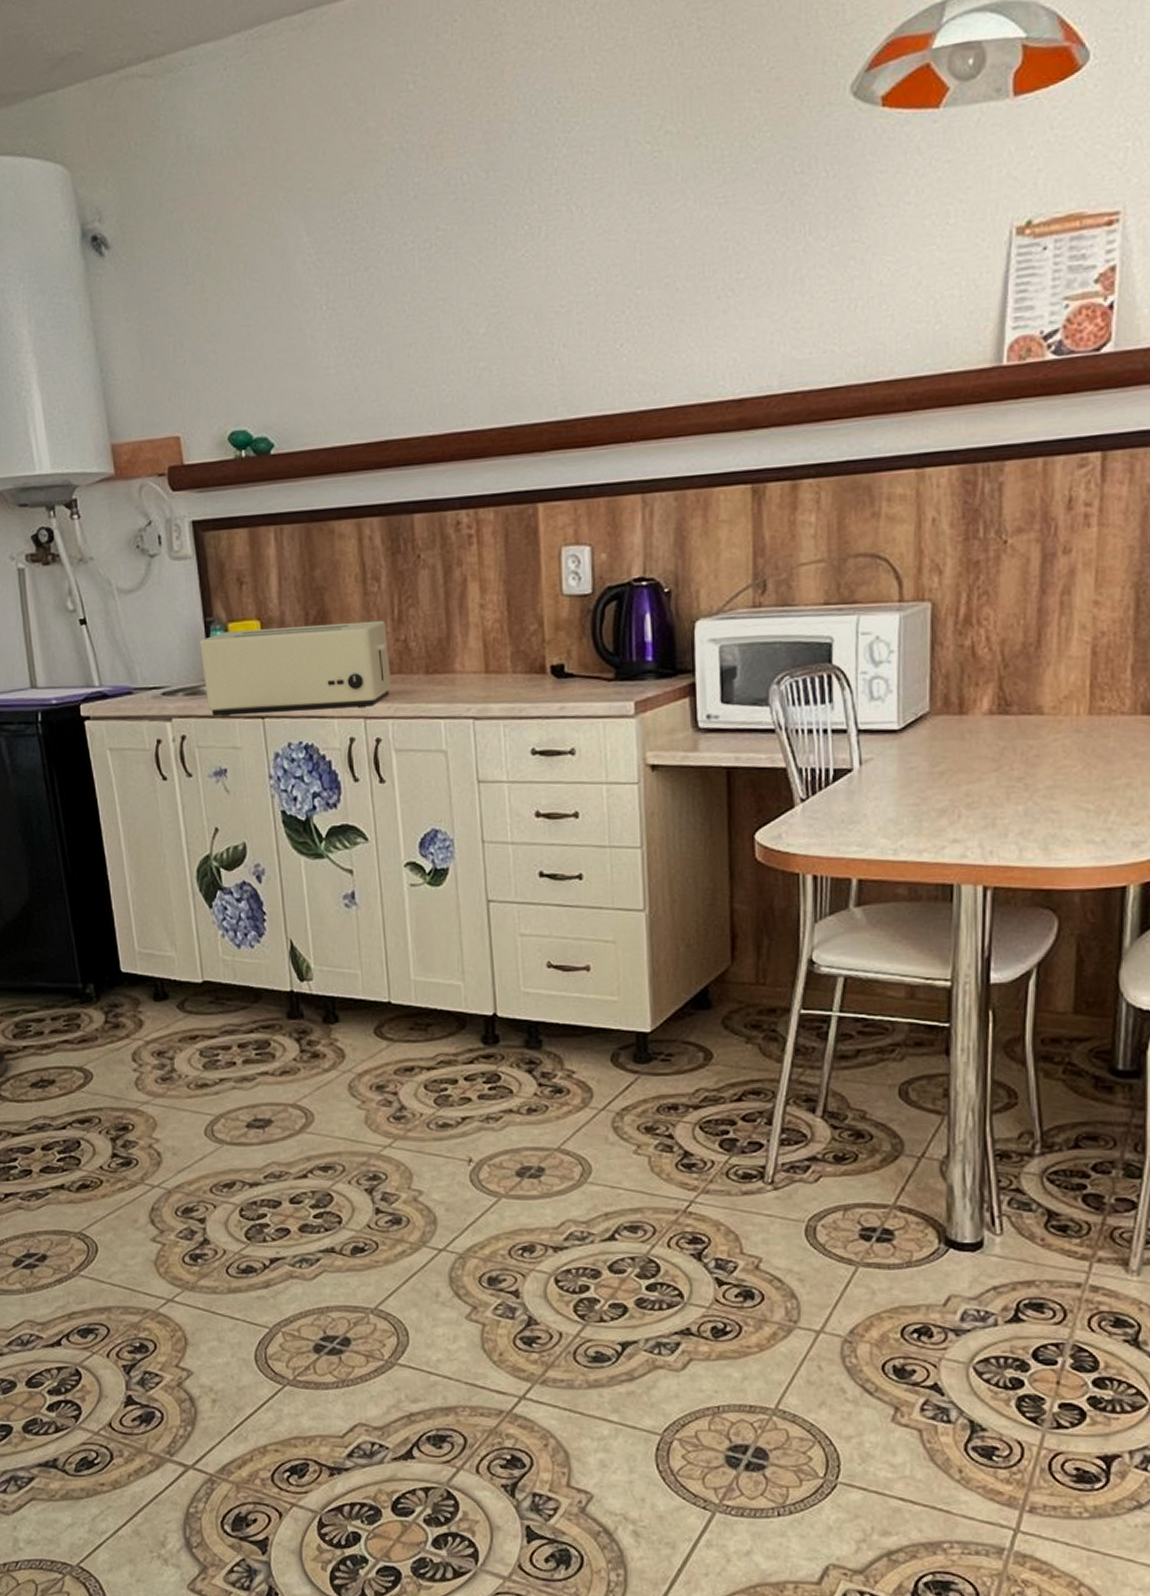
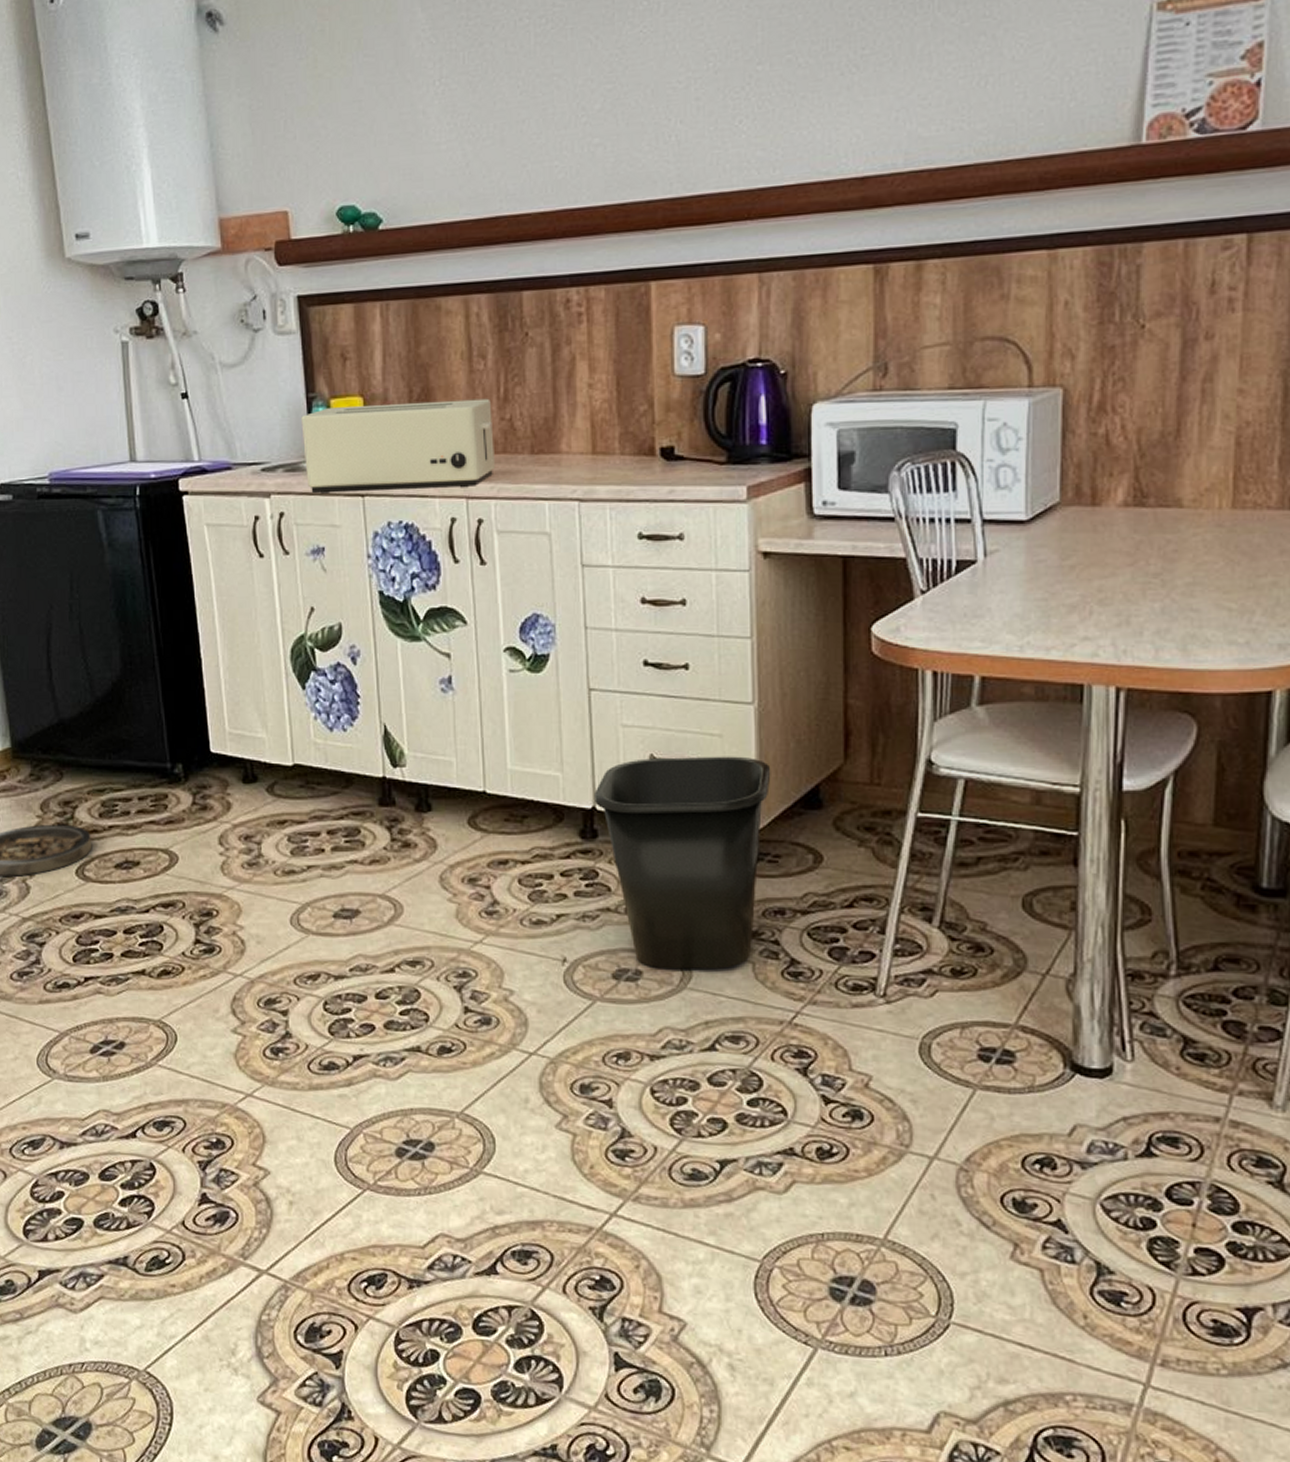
waste bin: none [495,961,663,1166] -> present [594,756,771,970]

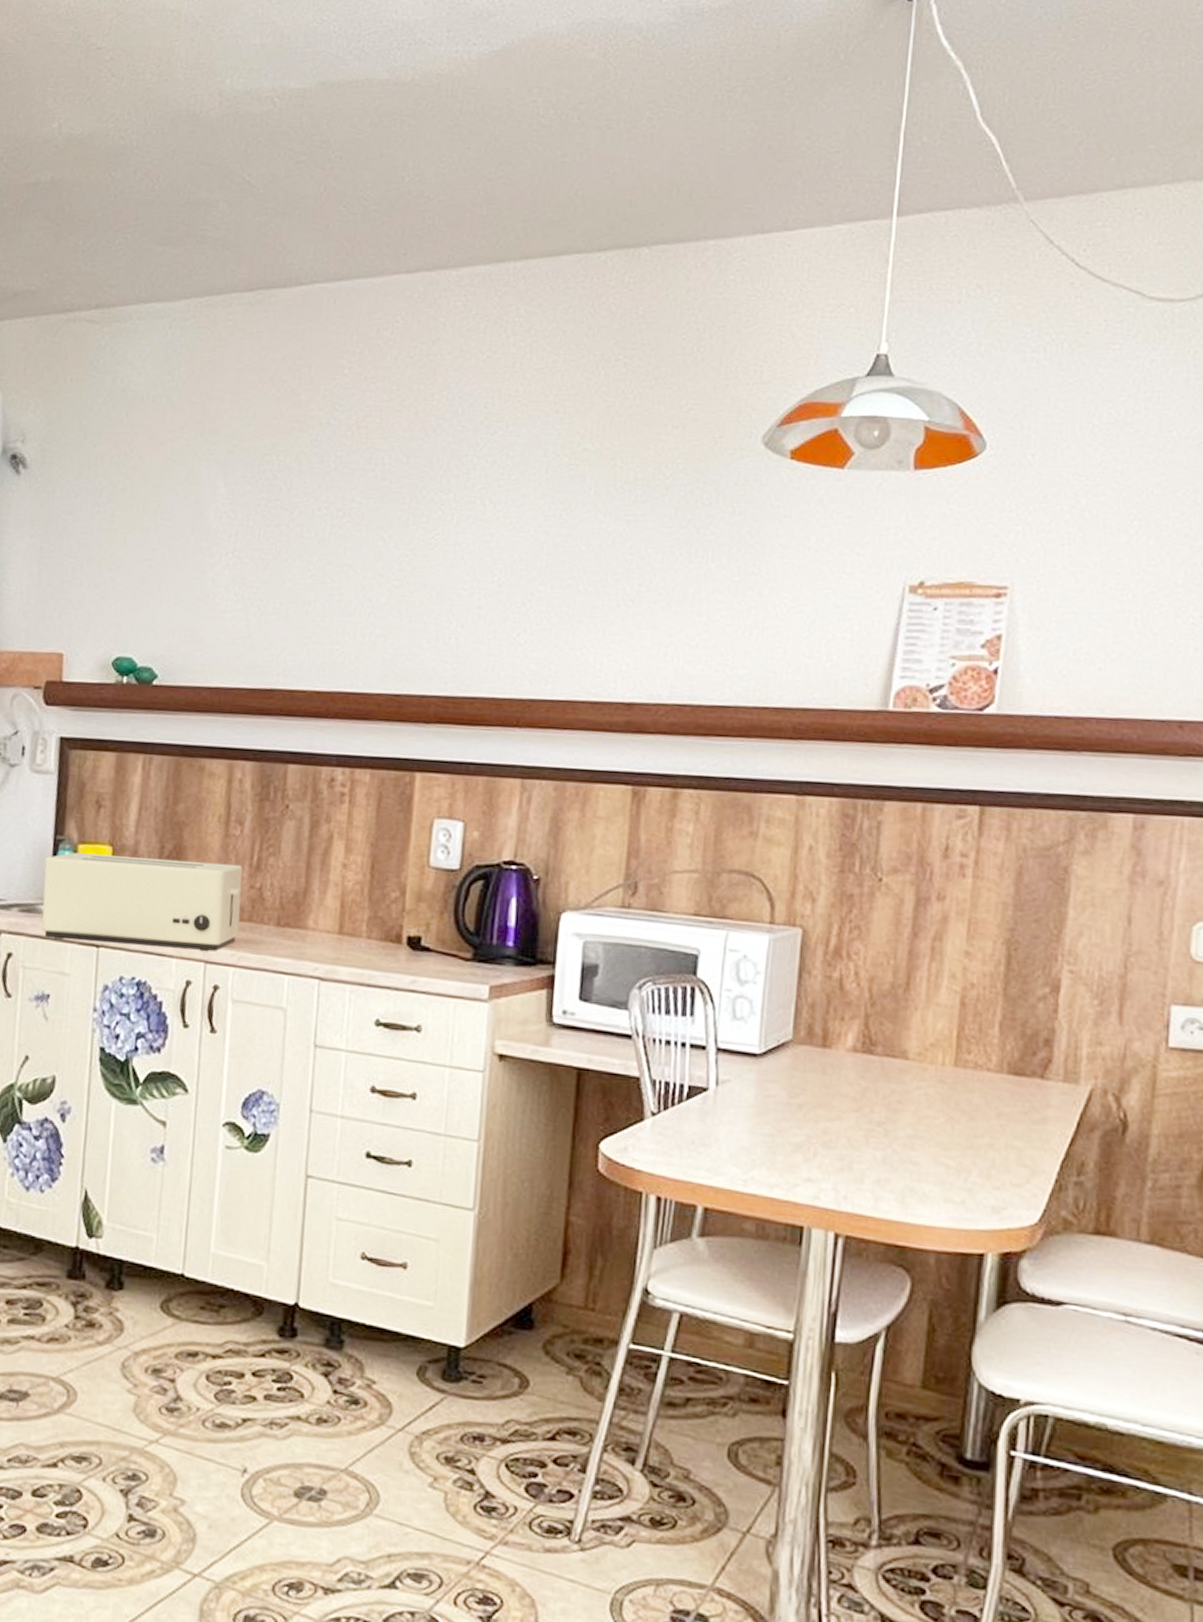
waste bin: present [594,756,771,970] -> none [298,1256,485,1497]

